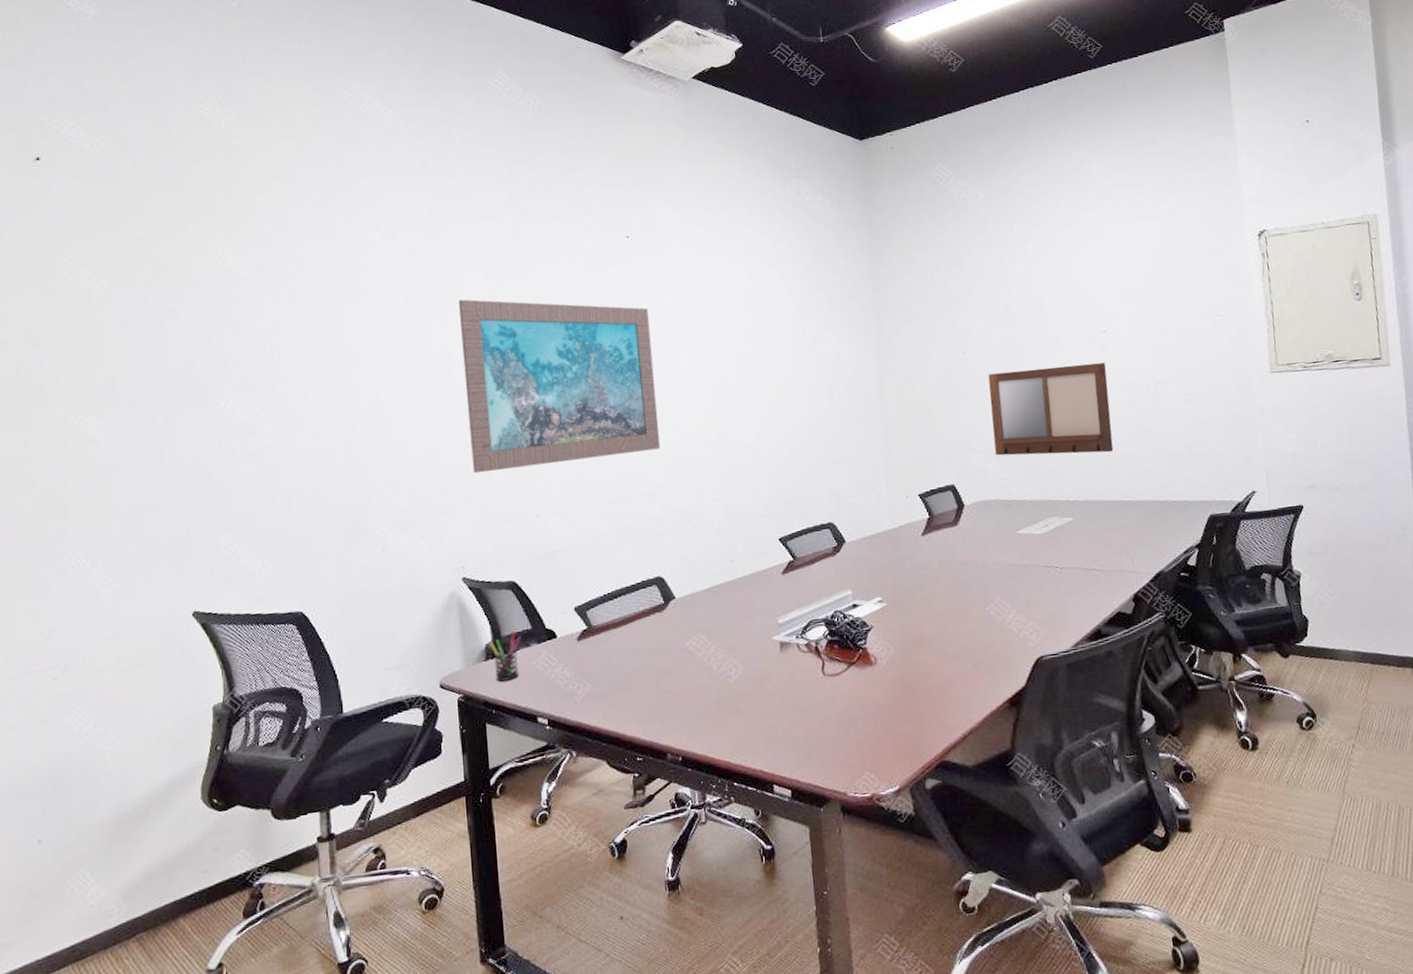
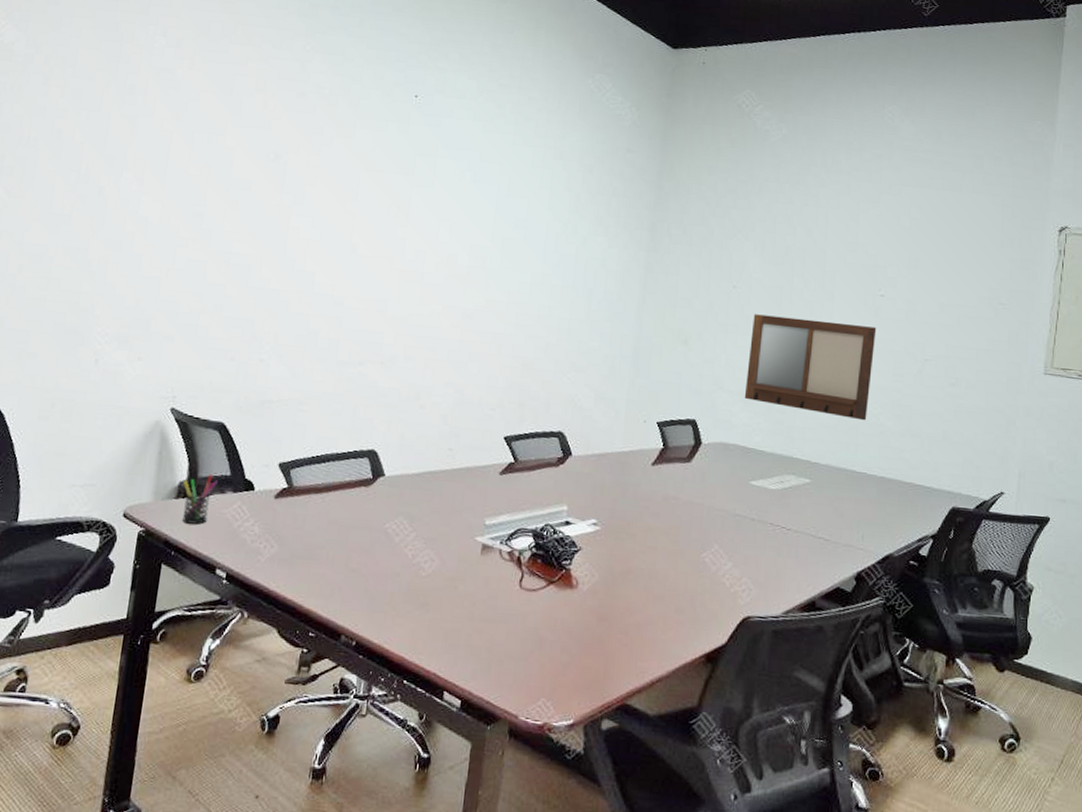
wall art: present [458,299,660,474] -> none [206,123,421,319]

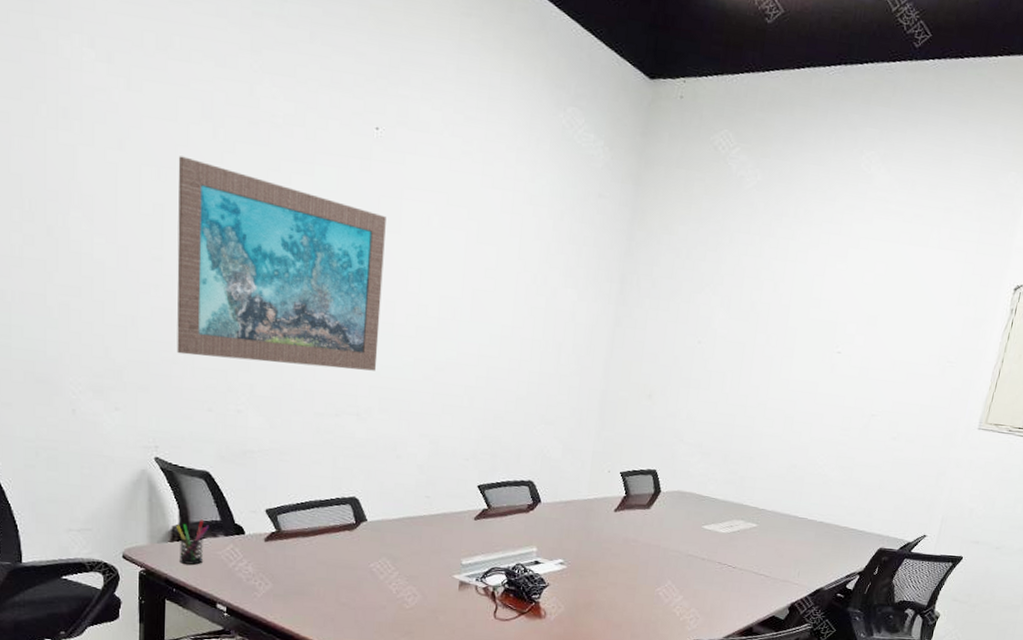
wall art: none [206,123,421,319] -> present [177,156,386,371]
writing board: present [744,314,877,421] -> none [702,369,831,472]

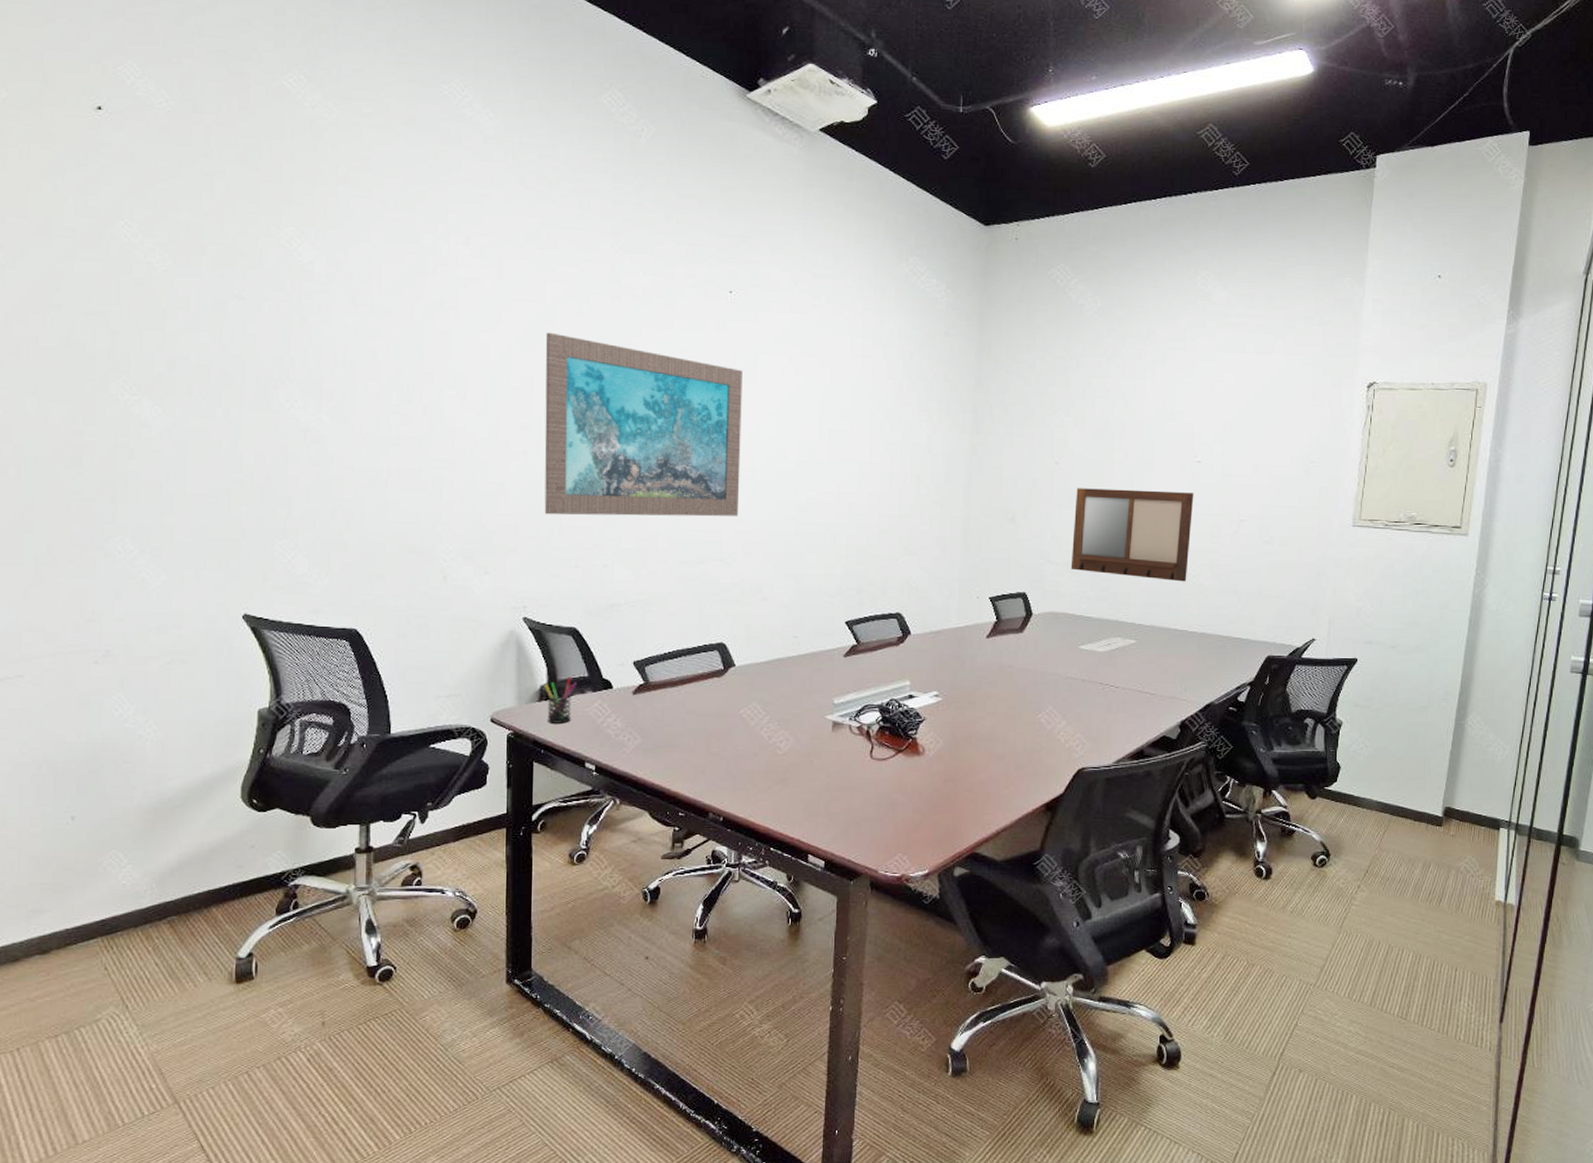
writing board: none [702,369,831,472] -> present [1070,488,1194,582]

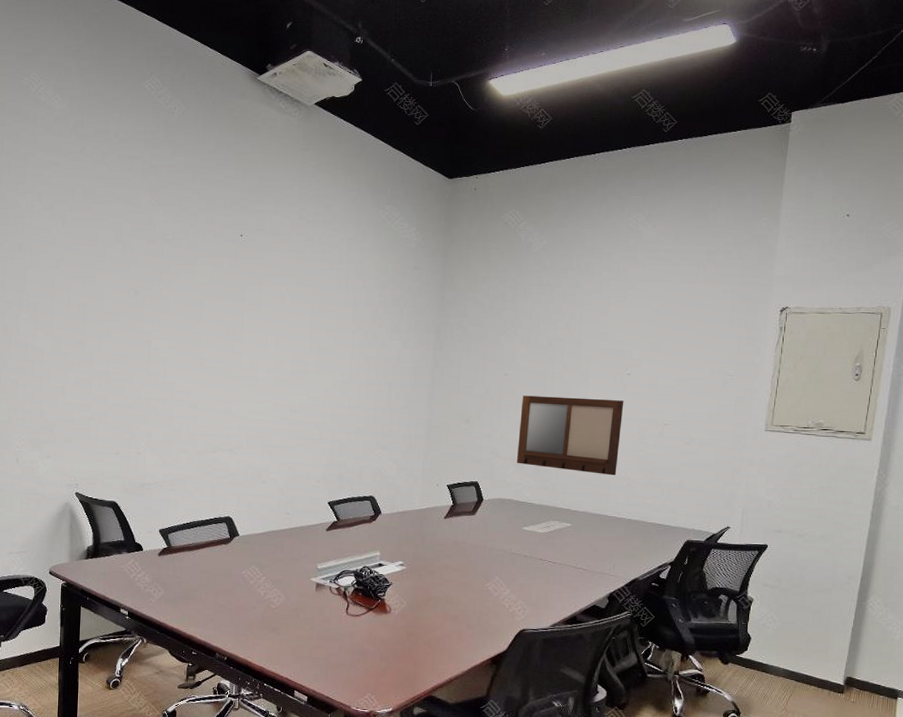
wall art: present [544,332,743,517] -> none [93,269,250,415]
pen holder: present [544,676,577,724] -> none [90,540,115,577]

